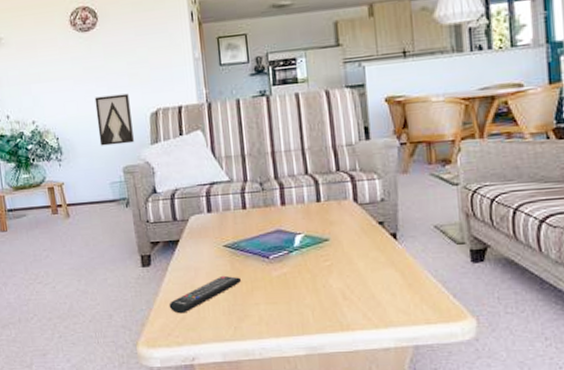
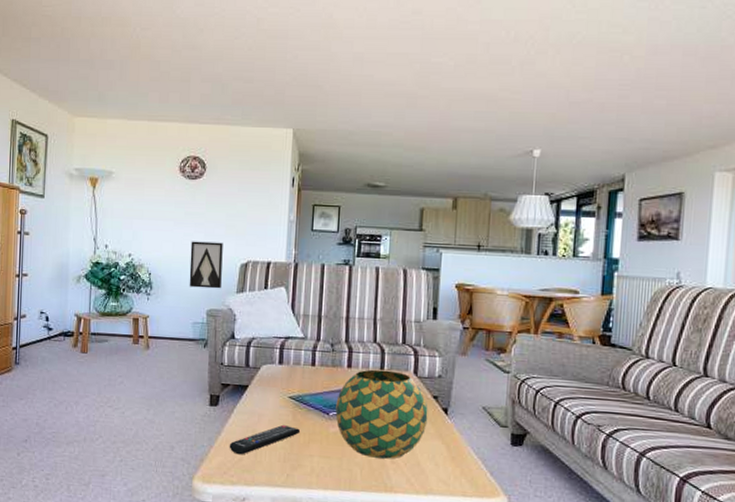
decorative ball: none [274,201,377,297] -> present [335,369,428,459]

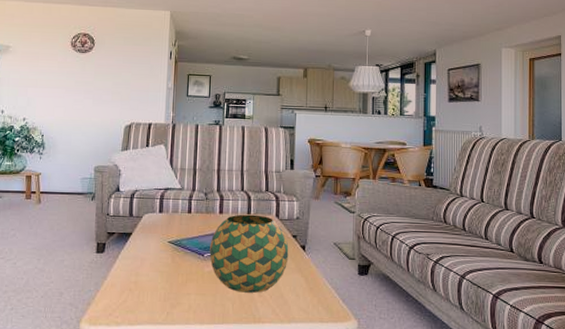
wall art: present [189,241,223,289] -> none [78,106,110,148]
remote control: present [229,424,301,455] -> none [114,267,179,297]

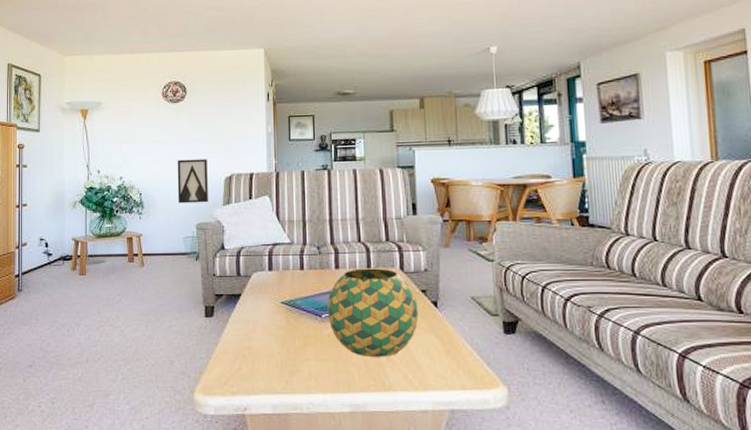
wall art: none [78,106,110,148] -> present [177,159,208,204]

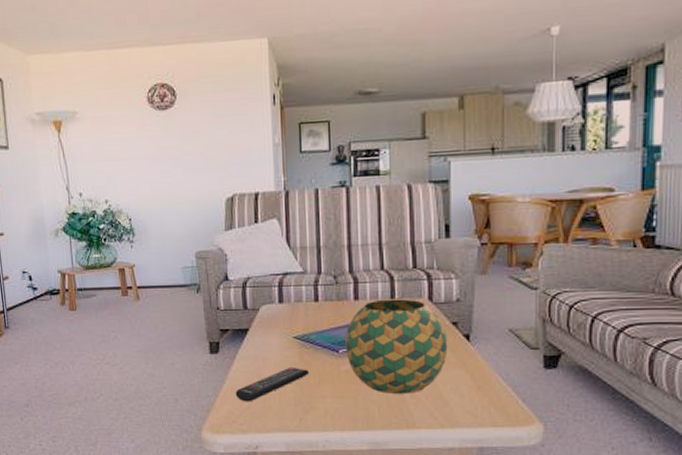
wall art: present [177,159,208,204] -> none [169,177,208,230]
remote control: none [226,330,295,364] -> present [235,366,310,402]

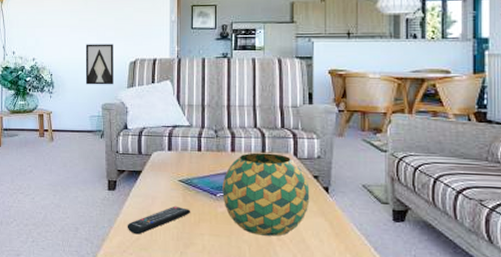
wall art: none [169,177,208,230] -> present [85,44,114,85]

